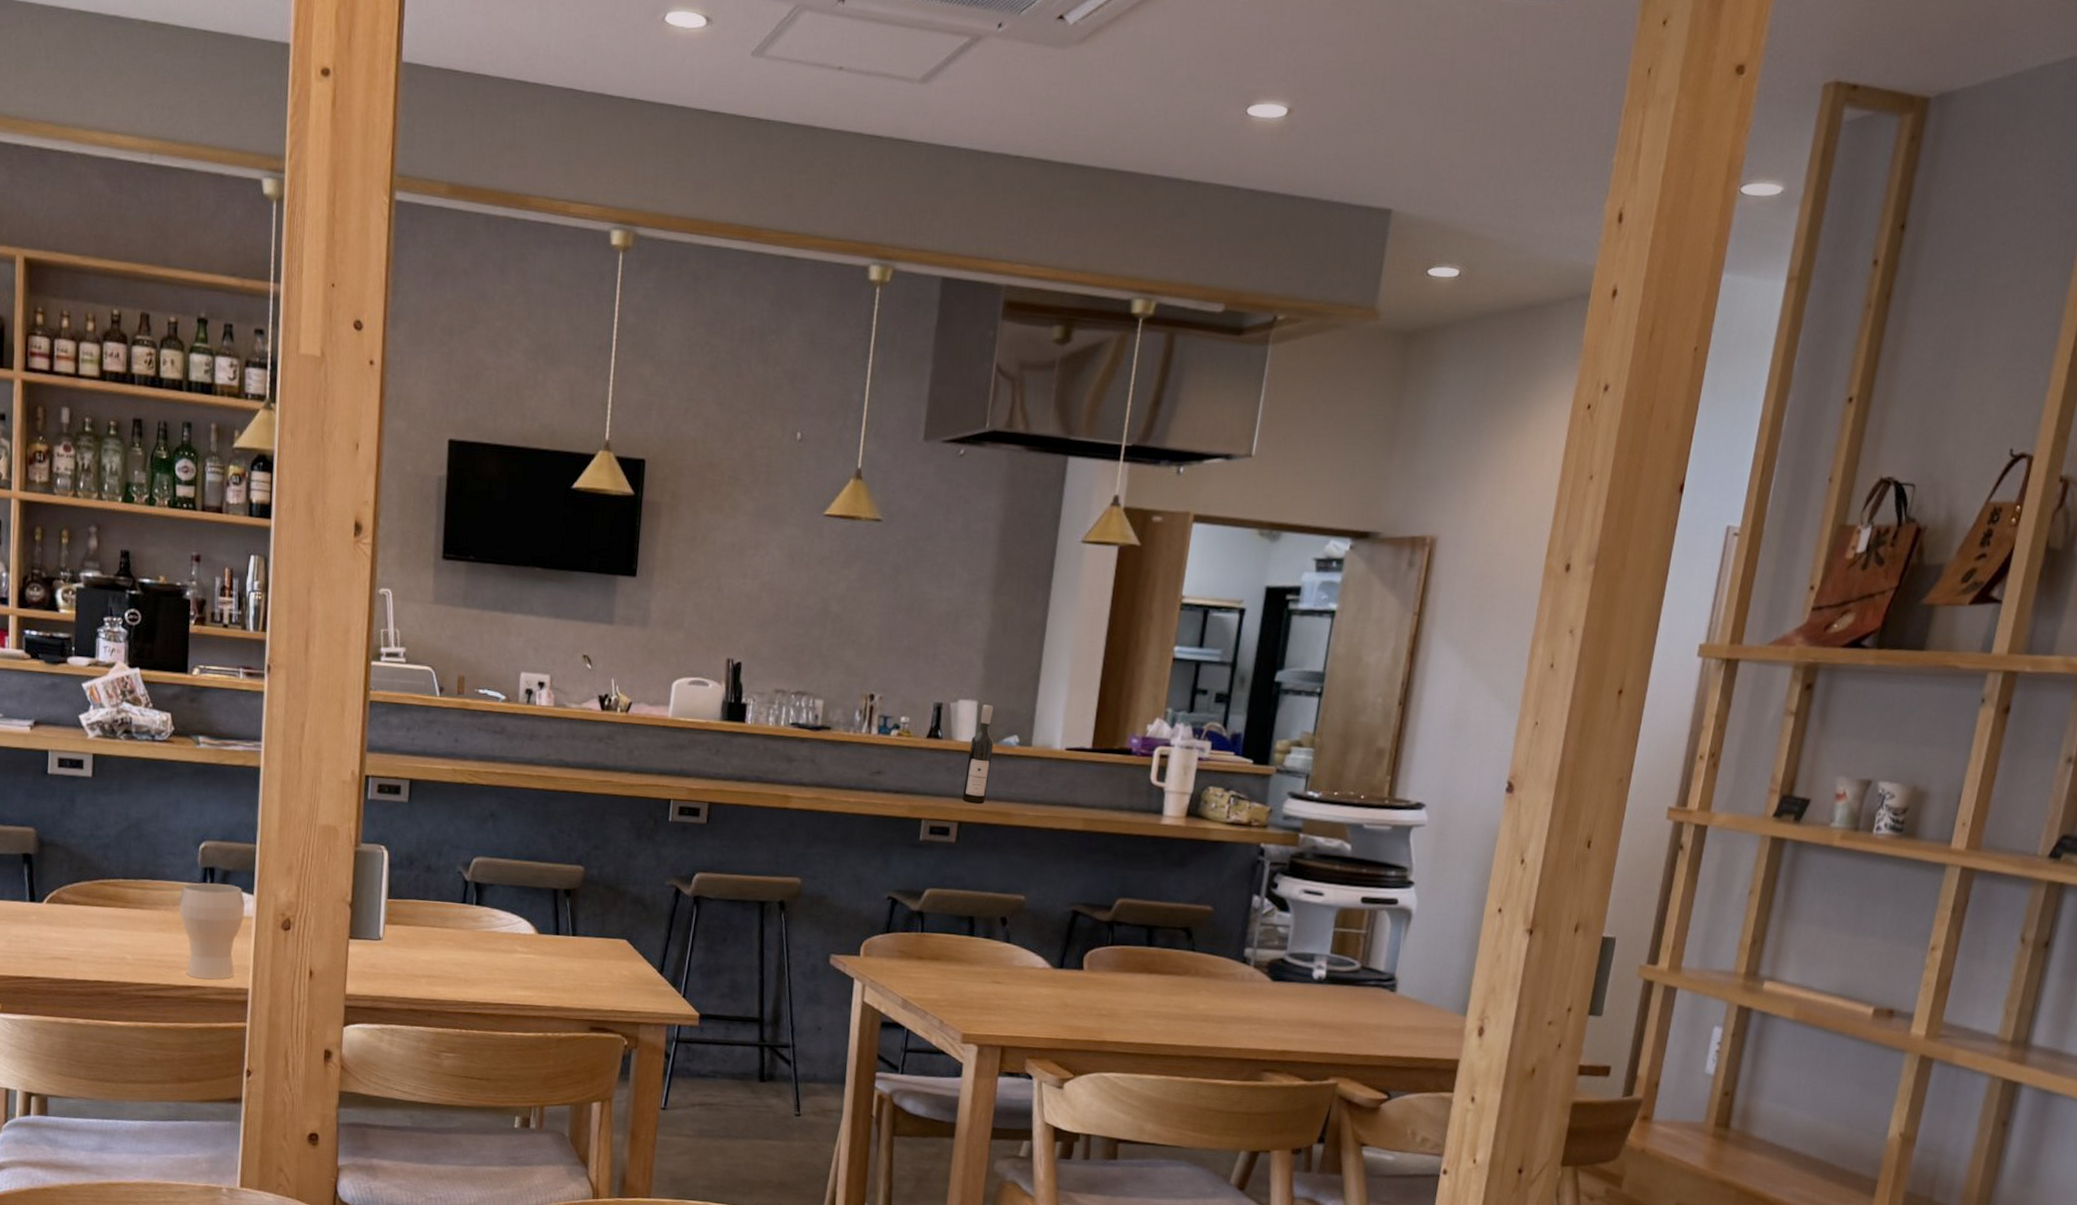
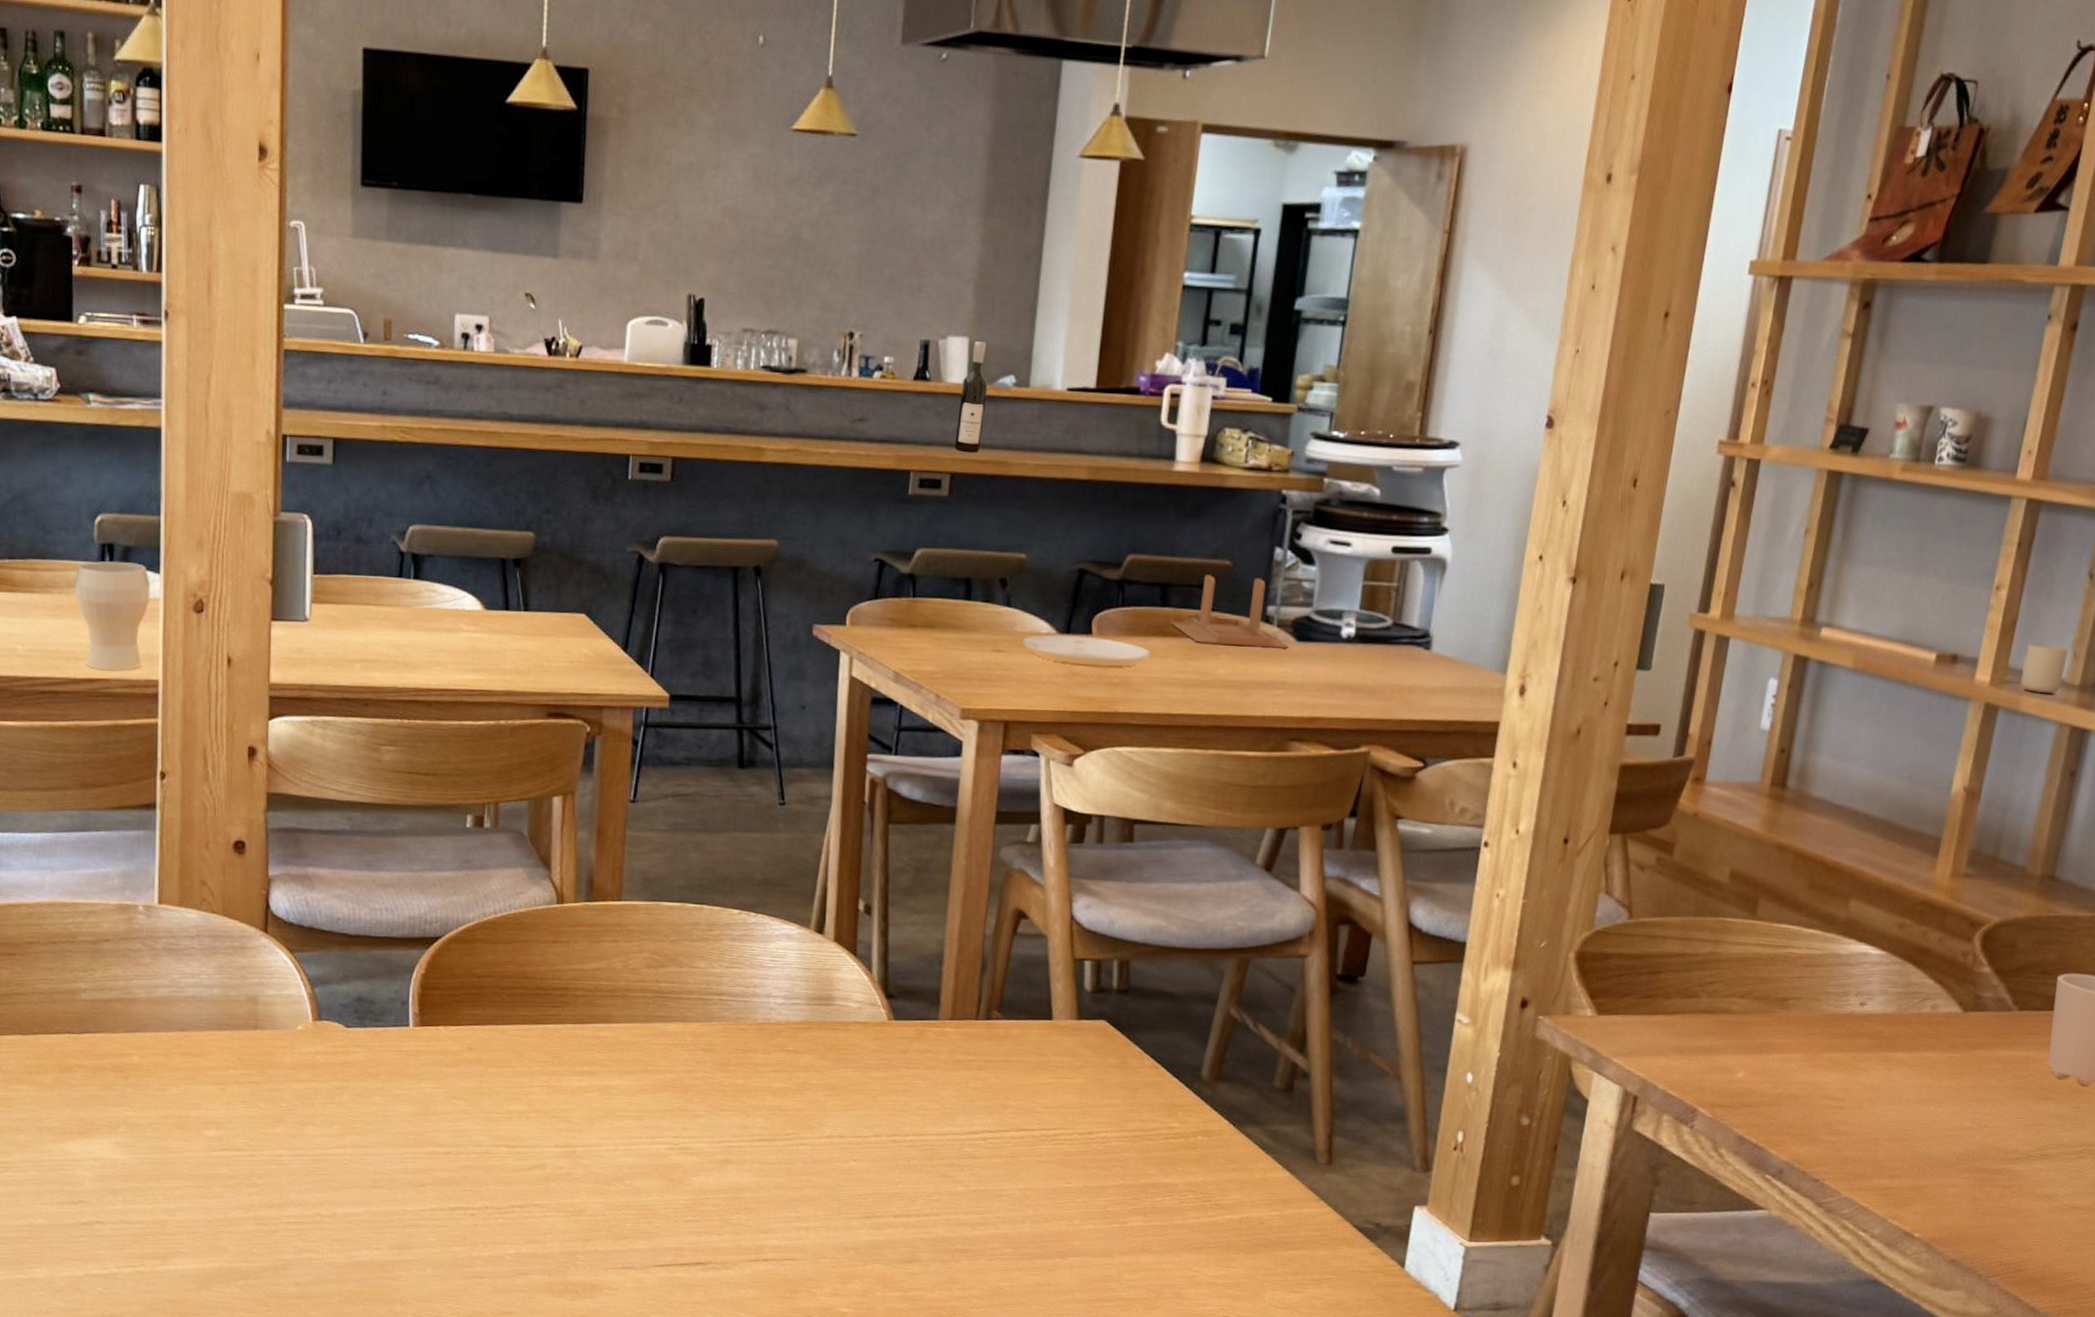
plate: none [1019,969,1138,1000] -> present [1021,634,1152,667]
napkin holder: none [1155,919,1264,987] -> present [1170,575,1289,649]
cup: none [1954,1001,2001,1048] -> present [2020,643,2068,694]

